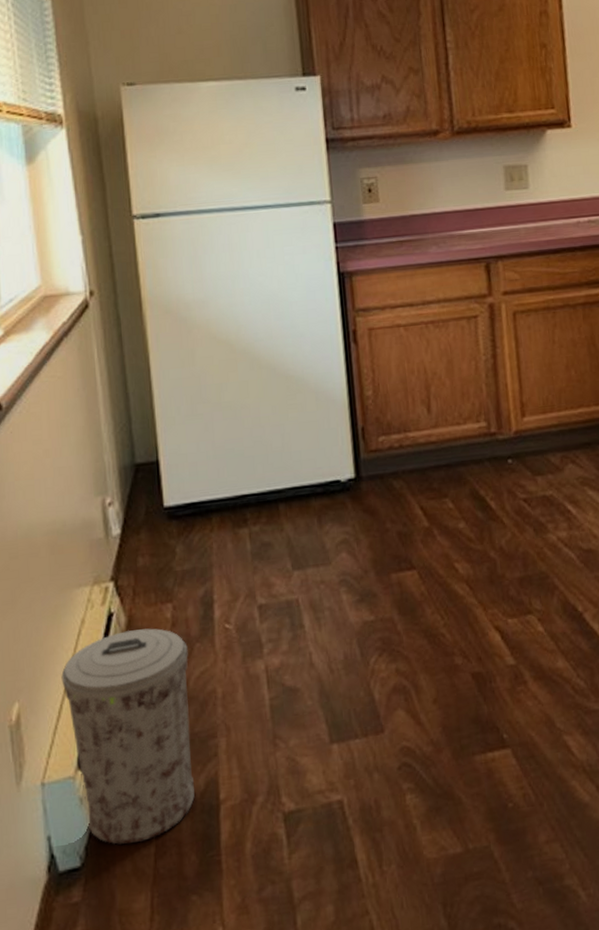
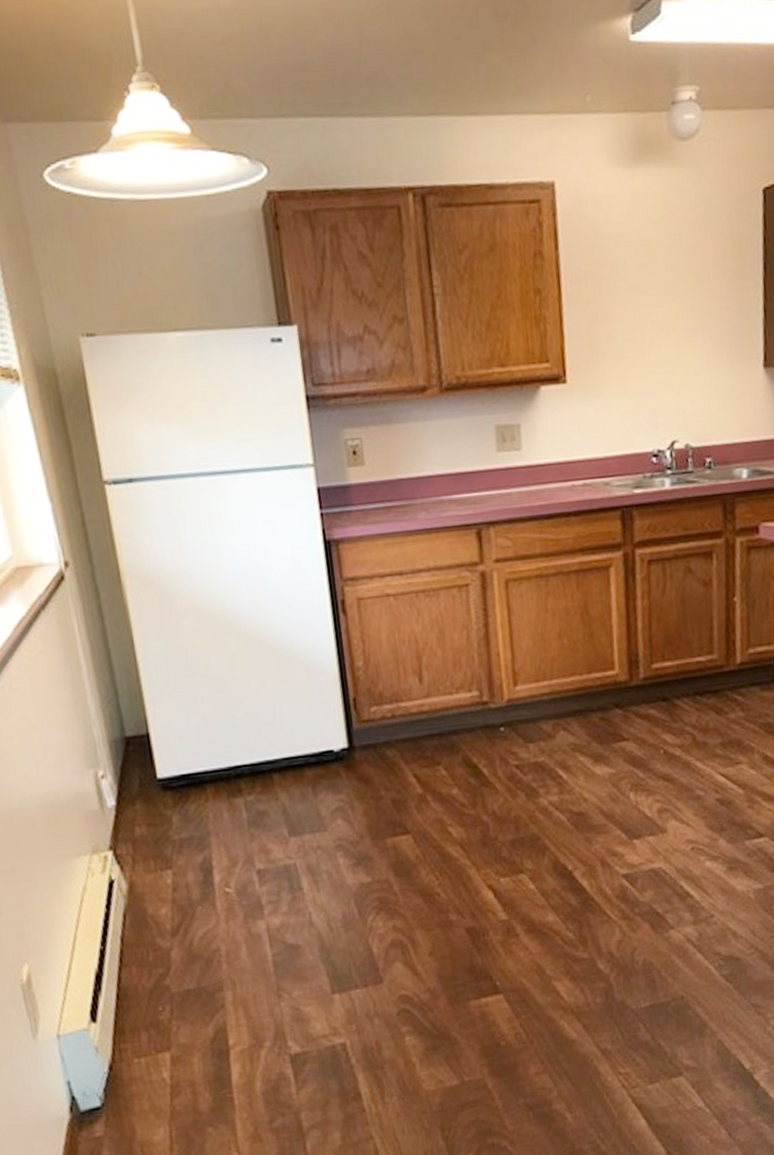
trash can: present [61,628,195,845] -> none [67,893,205,1087]

